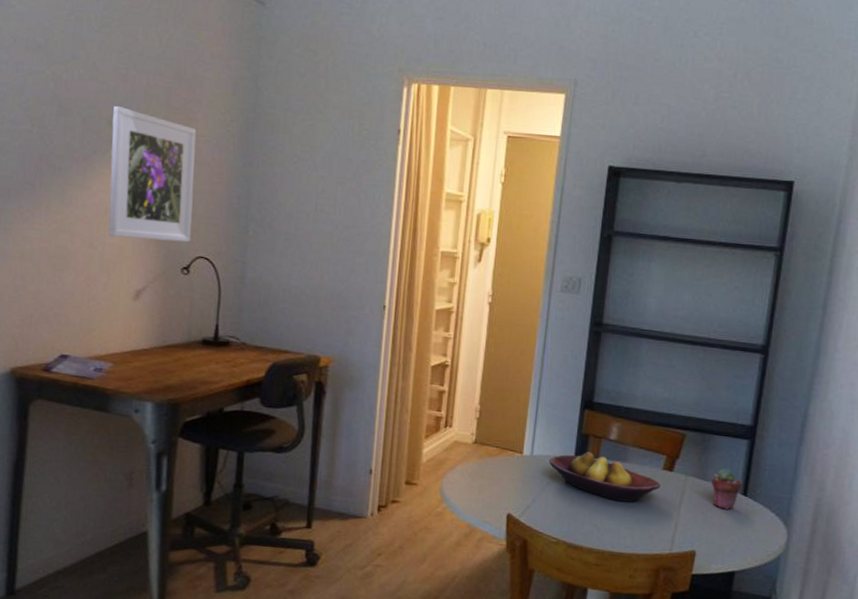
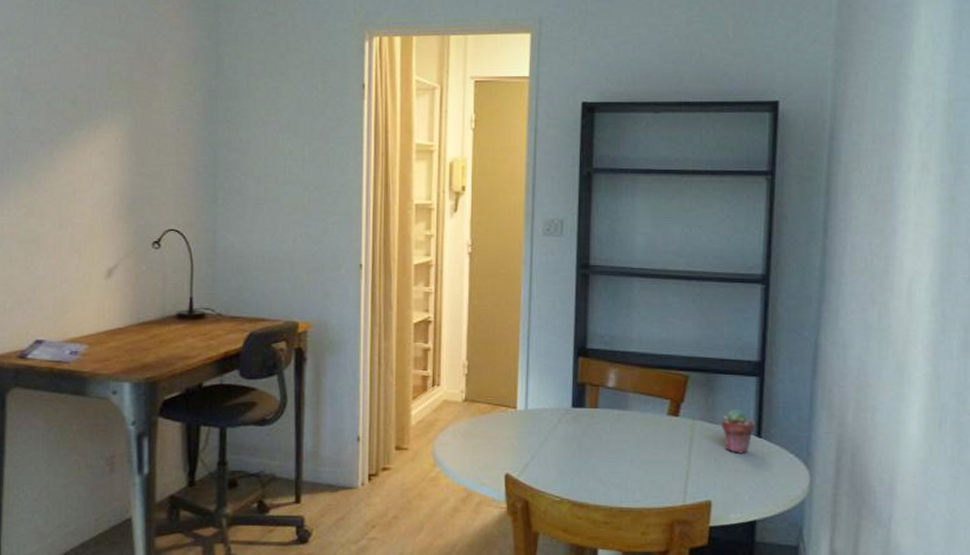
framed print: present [108,105,197,243] -> none [76,85,161,216]
fruit bowl: present [548,452,661,503] -> none [544,402,667,453]

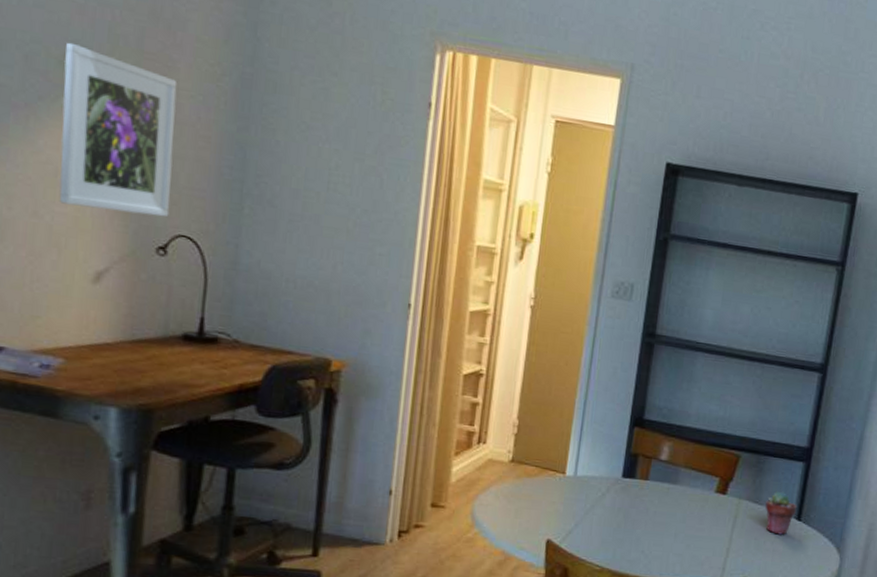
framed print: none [76,85,161,216] -> present [59,42,178,218]

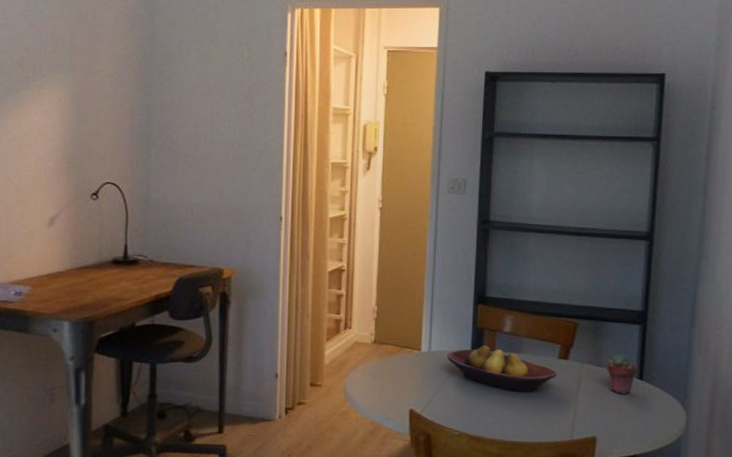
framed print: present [59,42,178,218] -> none [22,49,99,170]
fruit bowl: none [593,473,713,528] -> present [446,345,557,392]

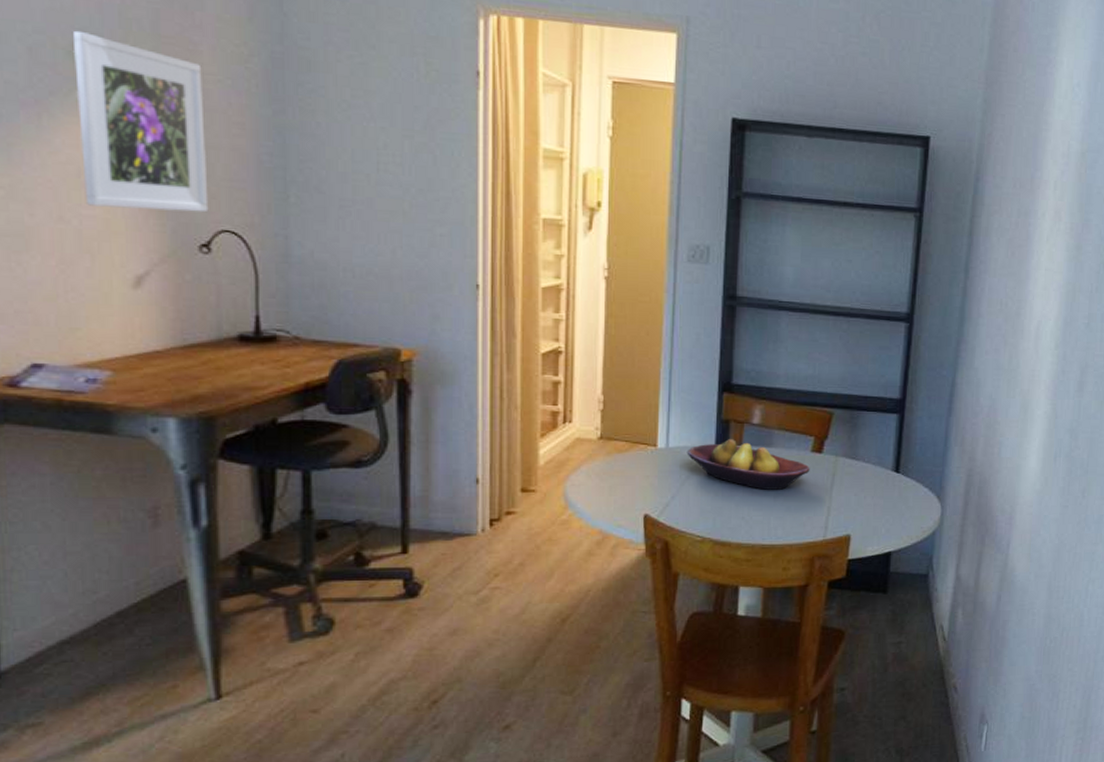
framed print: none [22,49,99,170] -> present [74,30,209,213]
potted succulent: present [607,353,638,394] -> none [863,445,895,489]

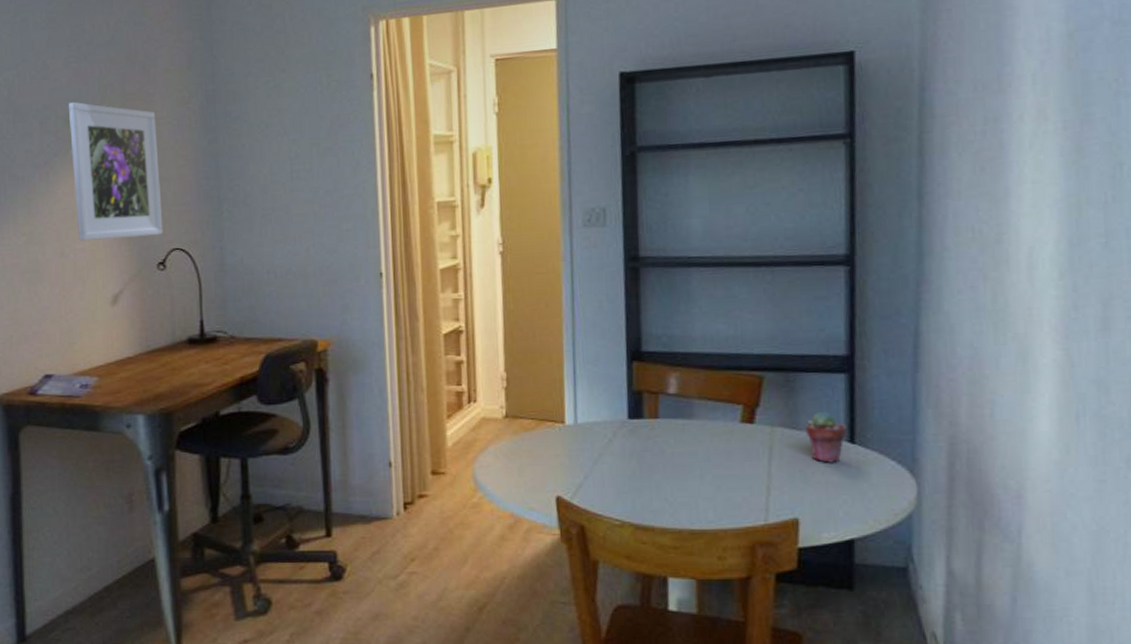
fruit bowl: present [686,439,810,490] -> none [597,412,741,467]
potted succulent: none [863,445,895,489] -> present [805,411,848,463]

